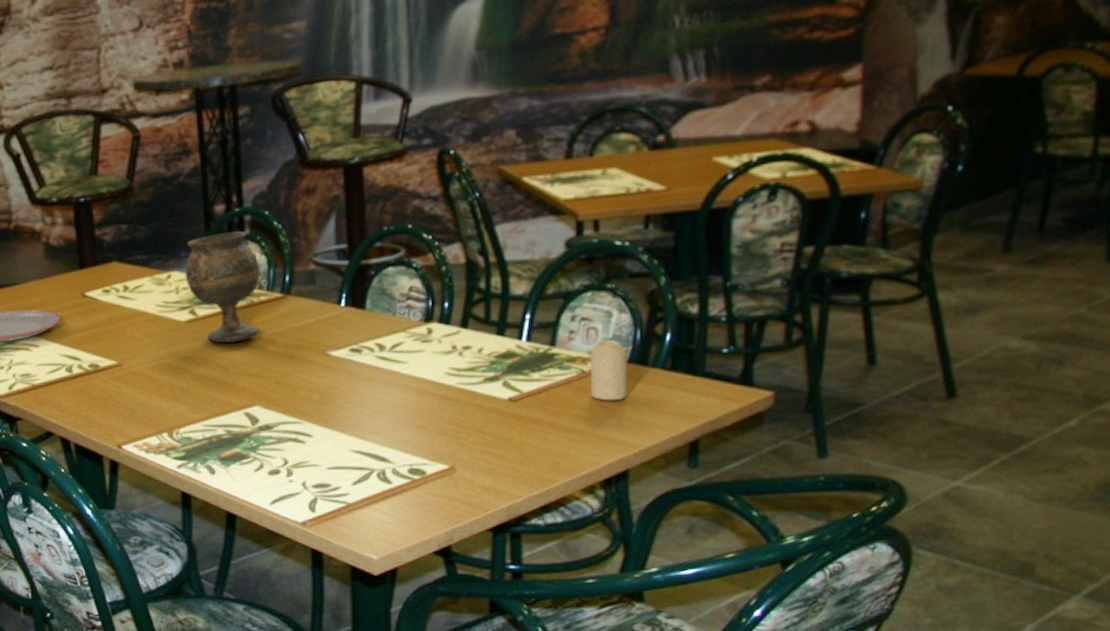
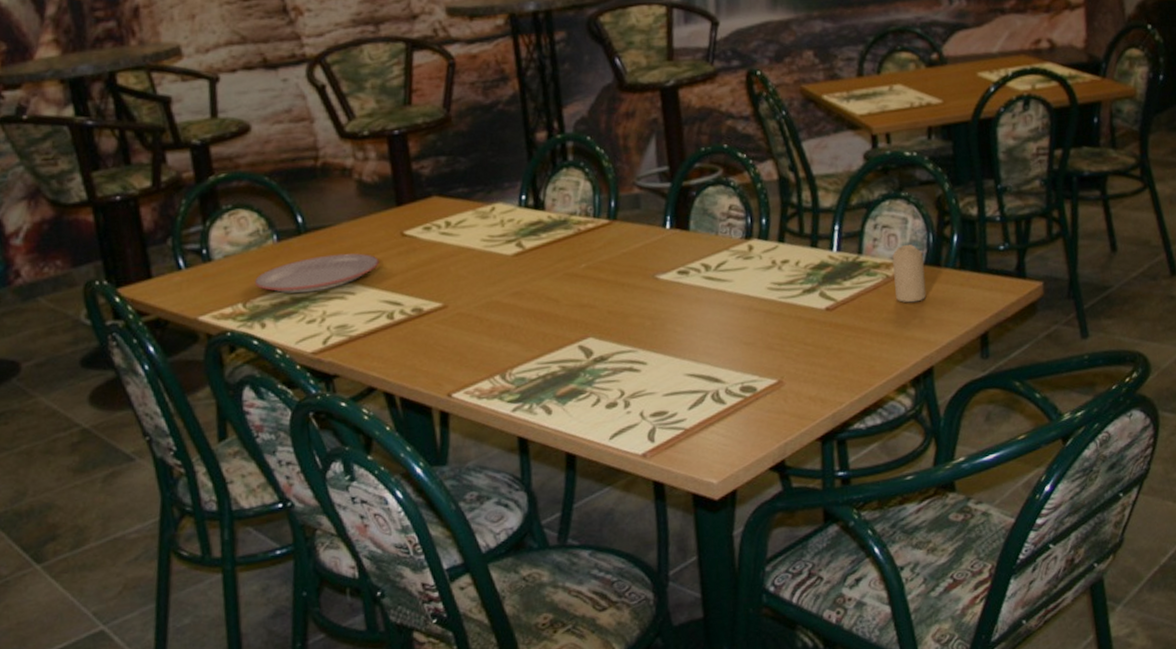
goblet: present [185,230,261,343] -> none [509,157,589,276]

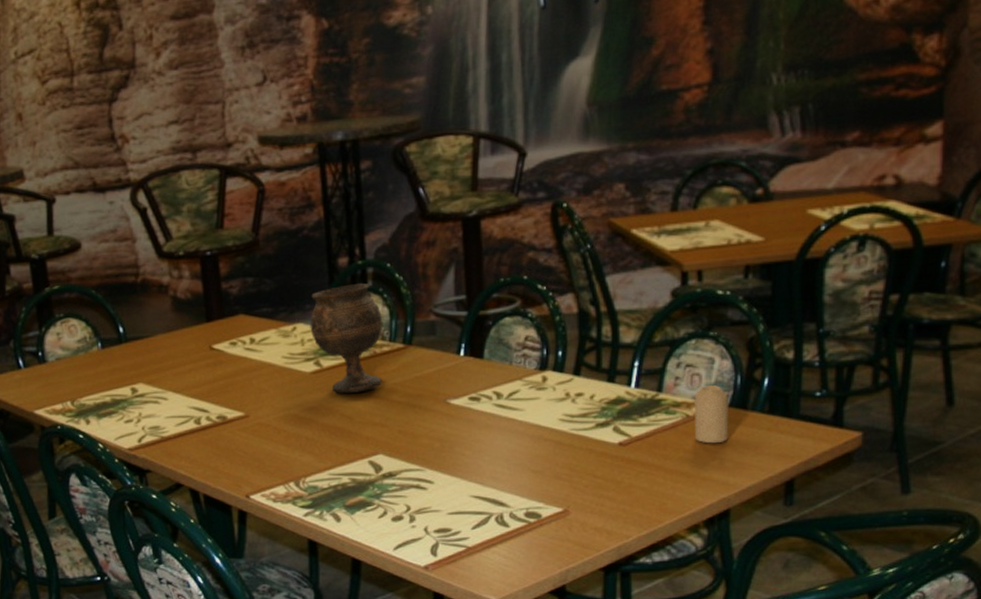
plate: present [254,253,379,294] -> none [81,362,189,396]
goblet: none [509,157,589,276] -> present [310,282,383,393]

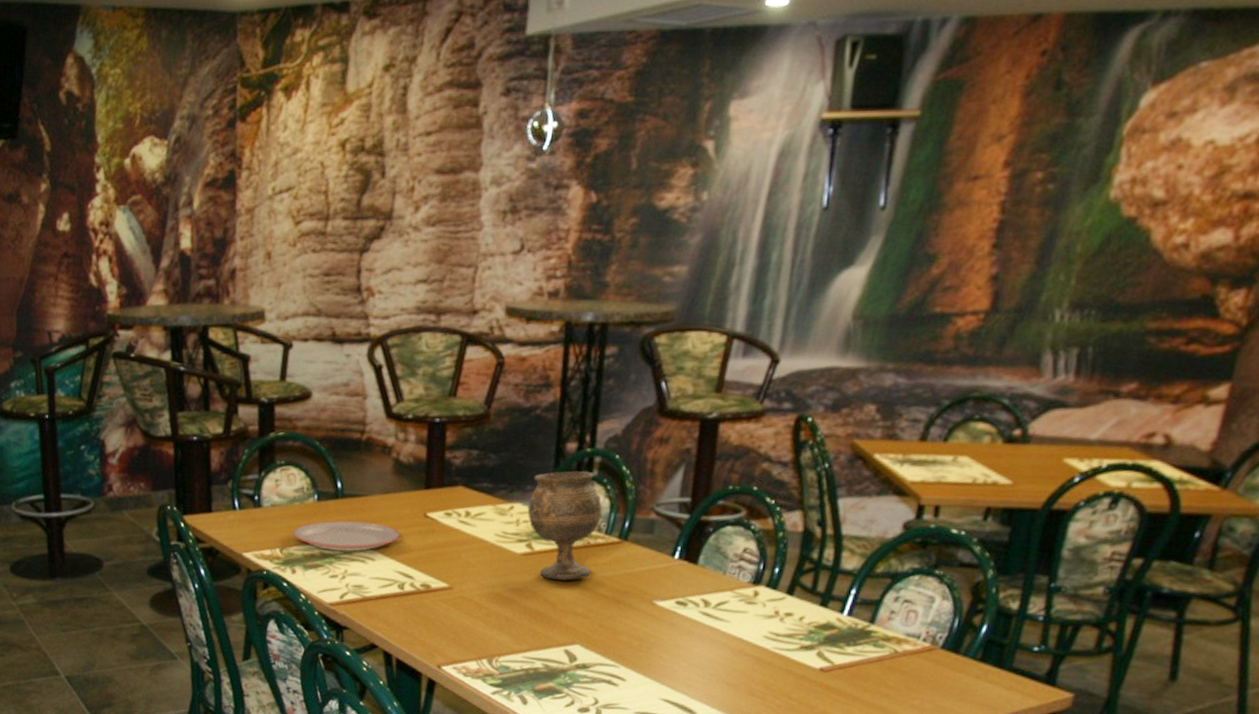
plate: none [81,362,189,396] -> present [292,520,401,552]
candle: present [694,385,729,444] -> none [899,624,942,684]

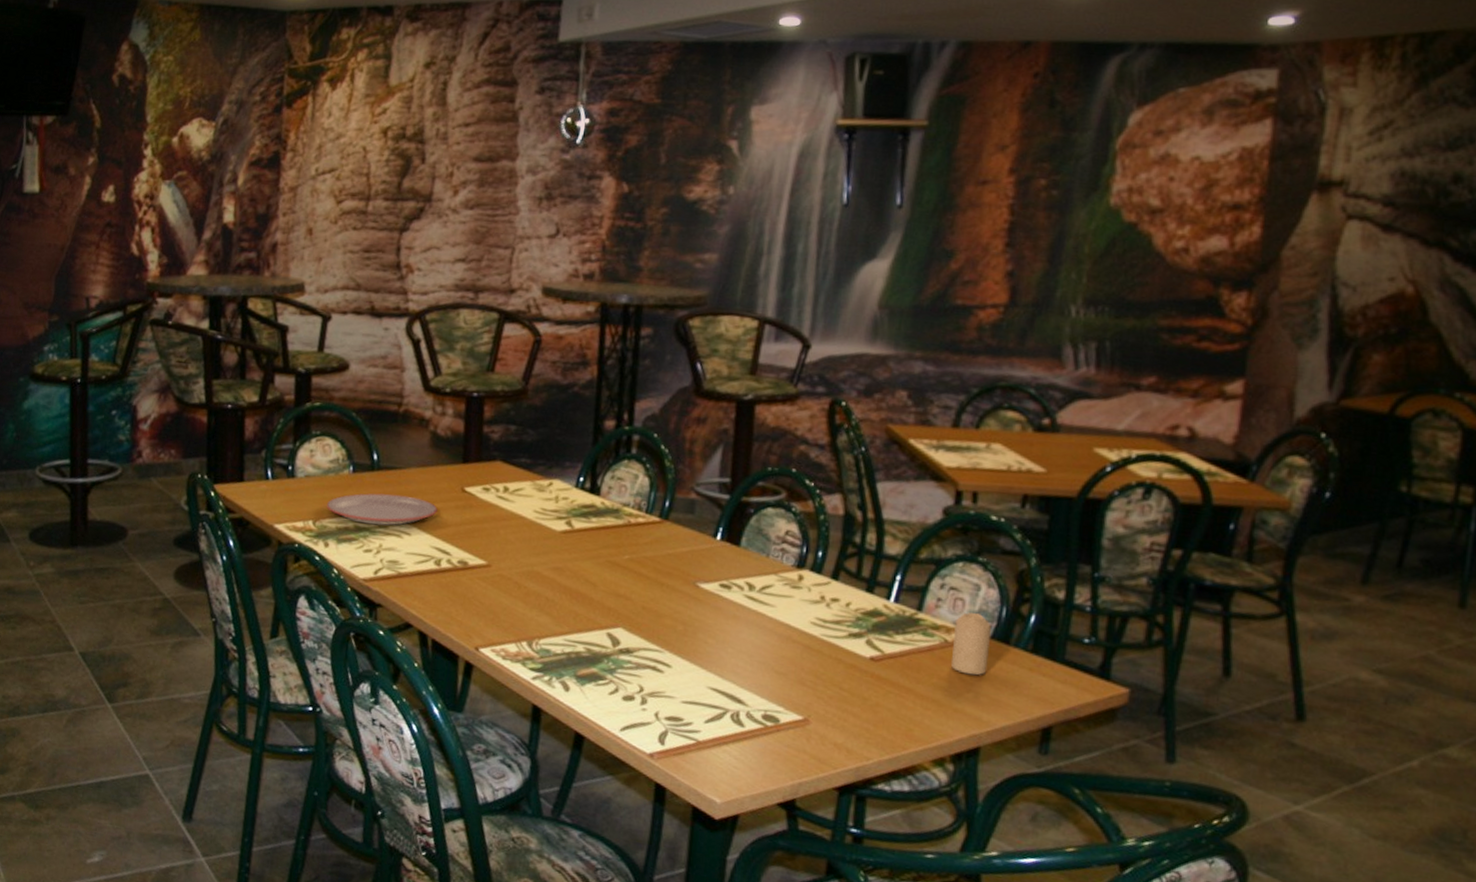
goblet: present [527,470,603,581] -> none [566,448,642,561]
candle: none [899,624,942,684] -> present [951,613,991,676]

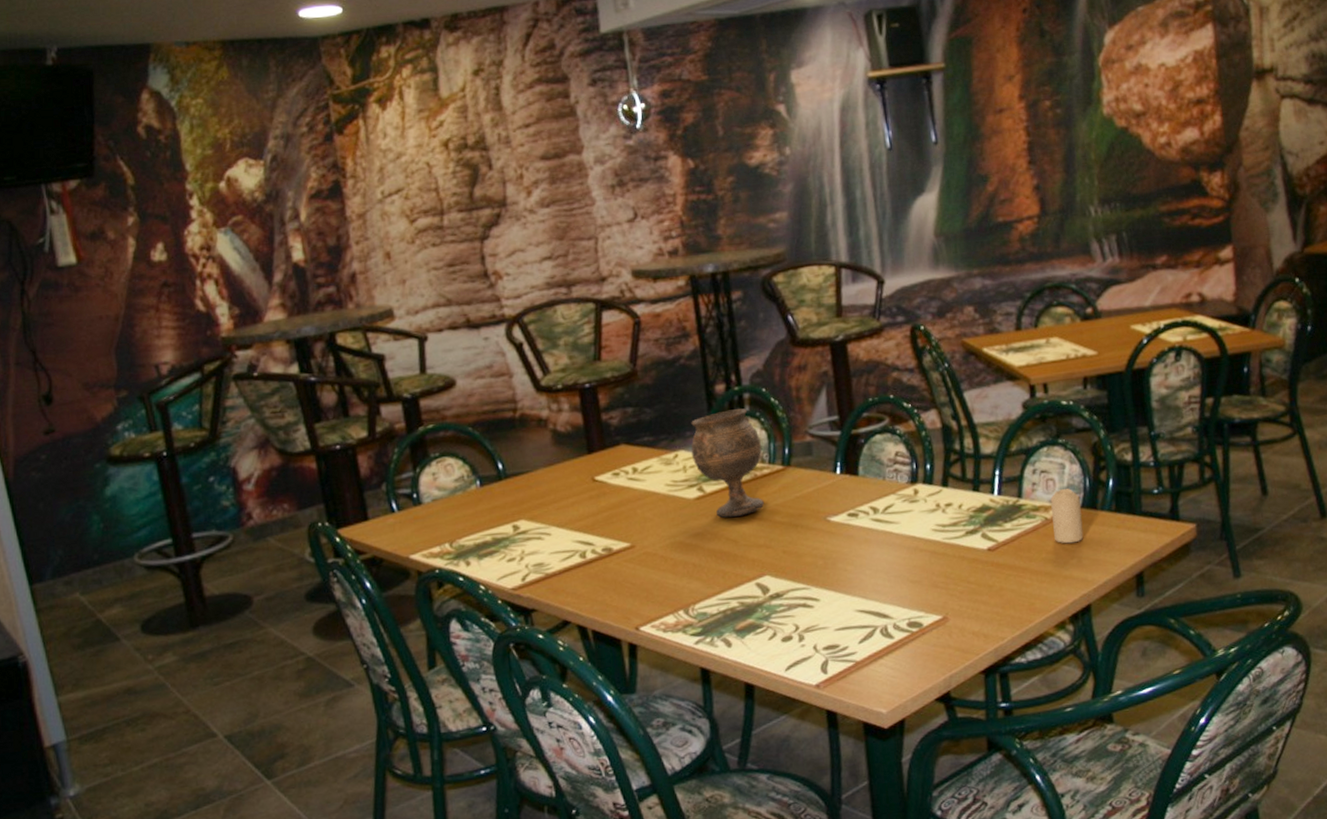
plate: present [326,493,438,526] -> none [459,497,573,534]
goblet: none [566,448,642,561] -> present [691,408,765,518]

